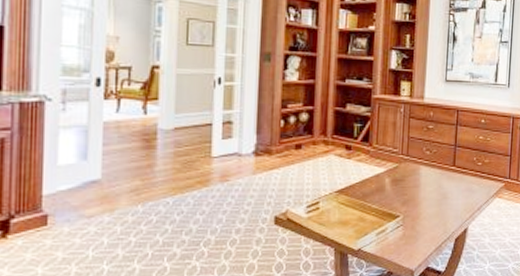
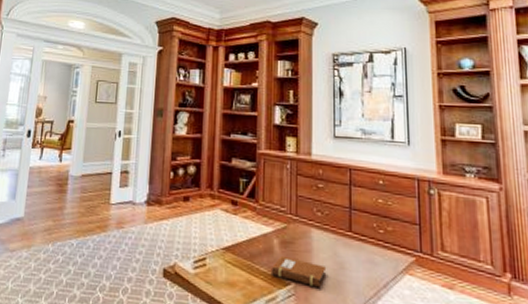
notebook: none [381,192,432,216] -> present [270,255,327,287]

